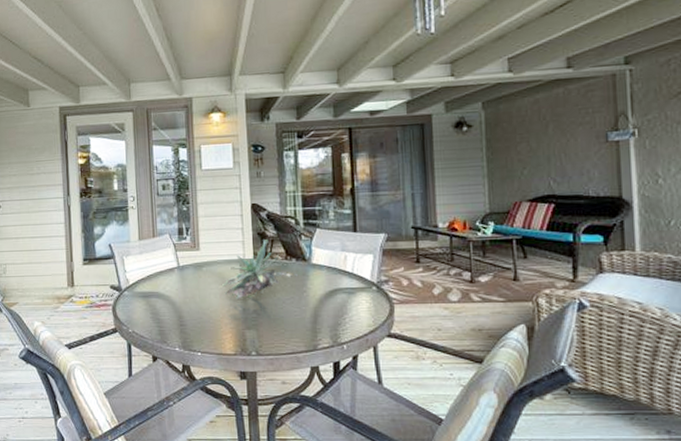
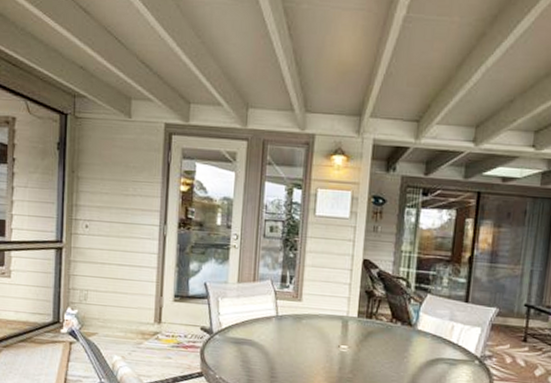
plant: present [220,240,298,300] -> none [318,299,401,358]

